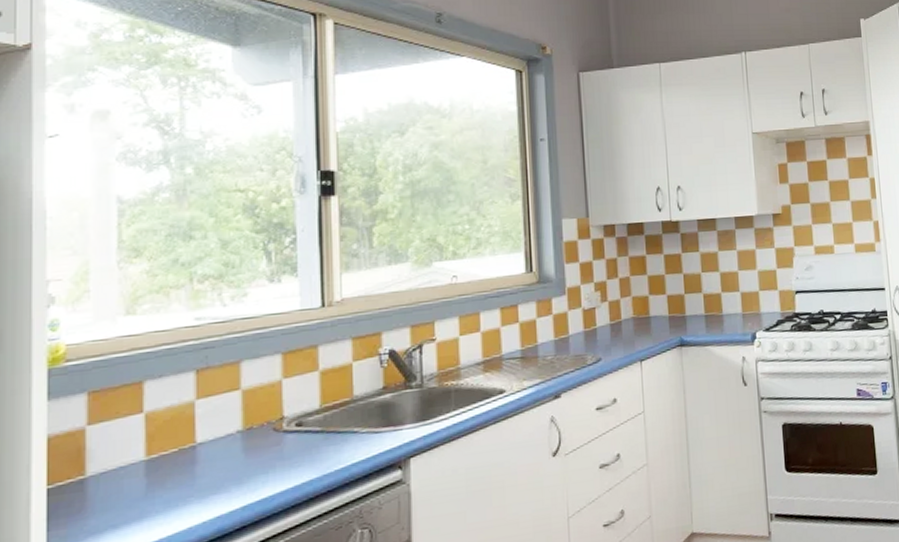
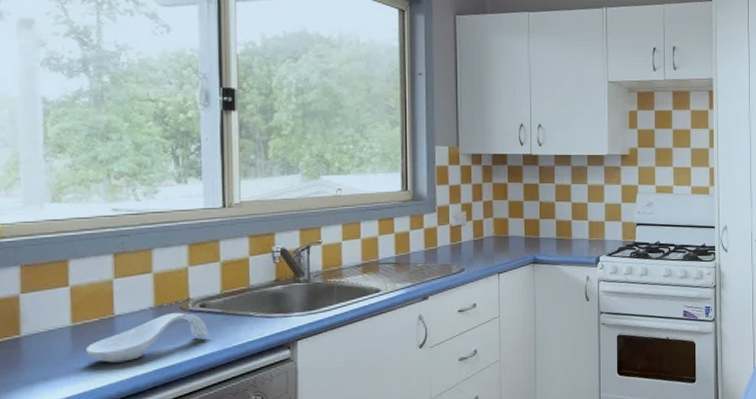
spoon rest: none [161,434,305,502] -> present [85,312,208,363]

